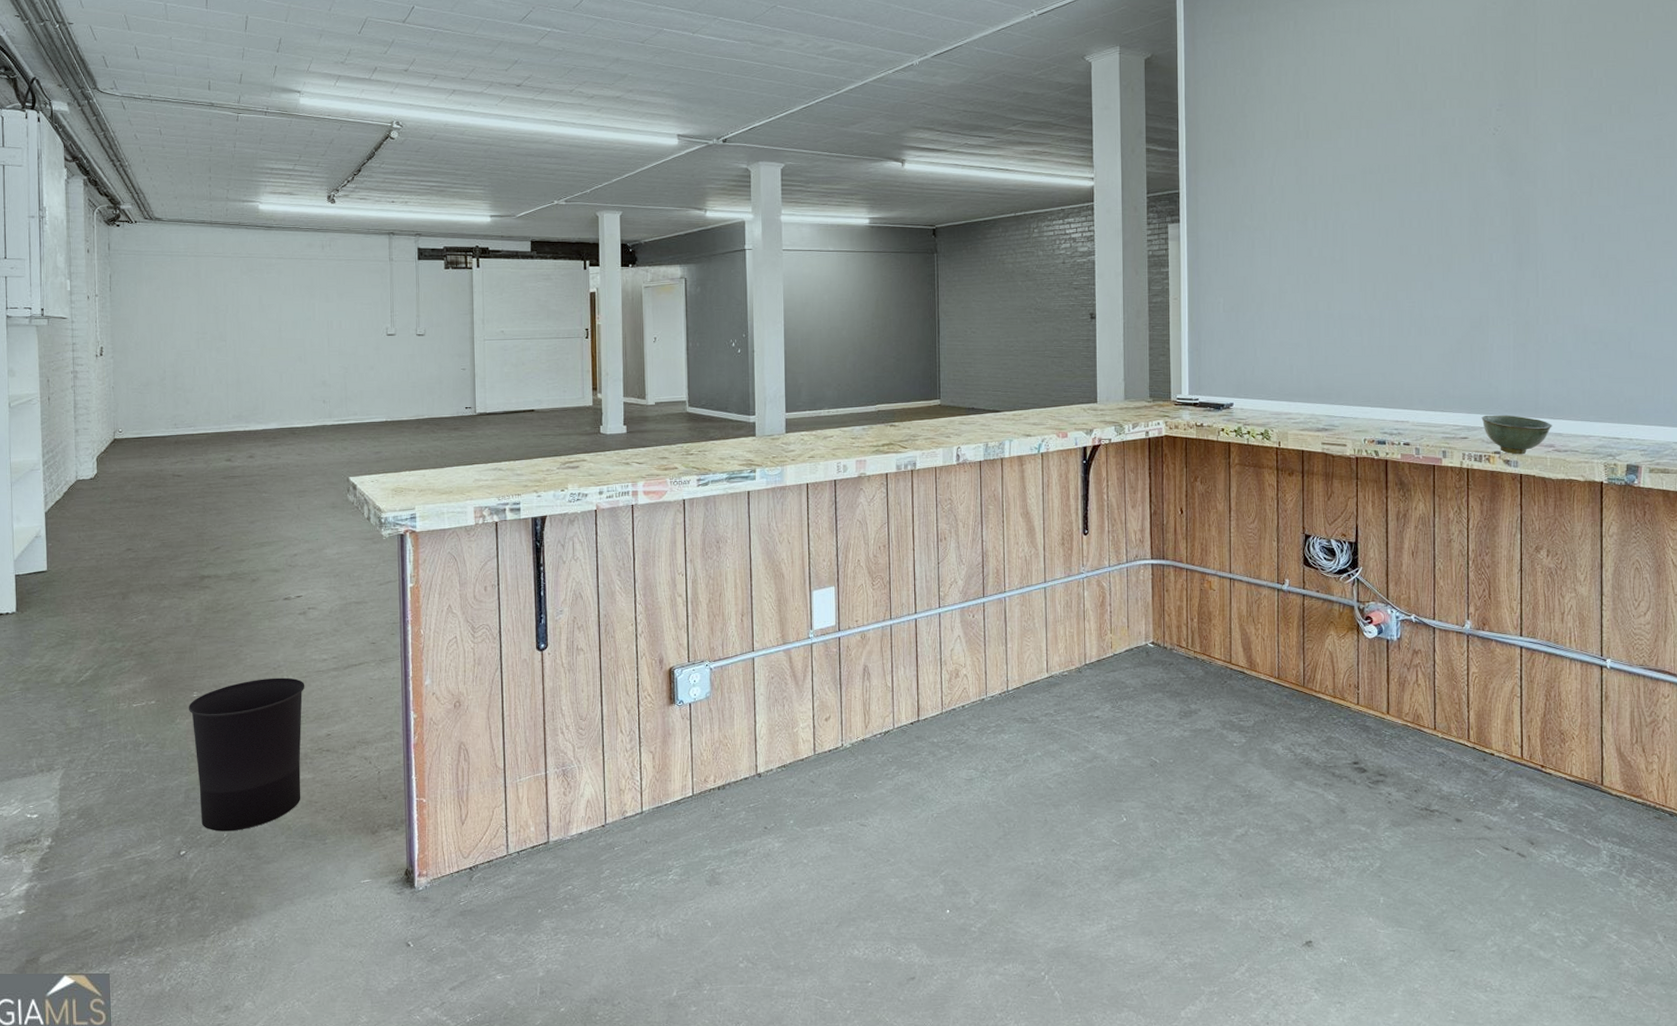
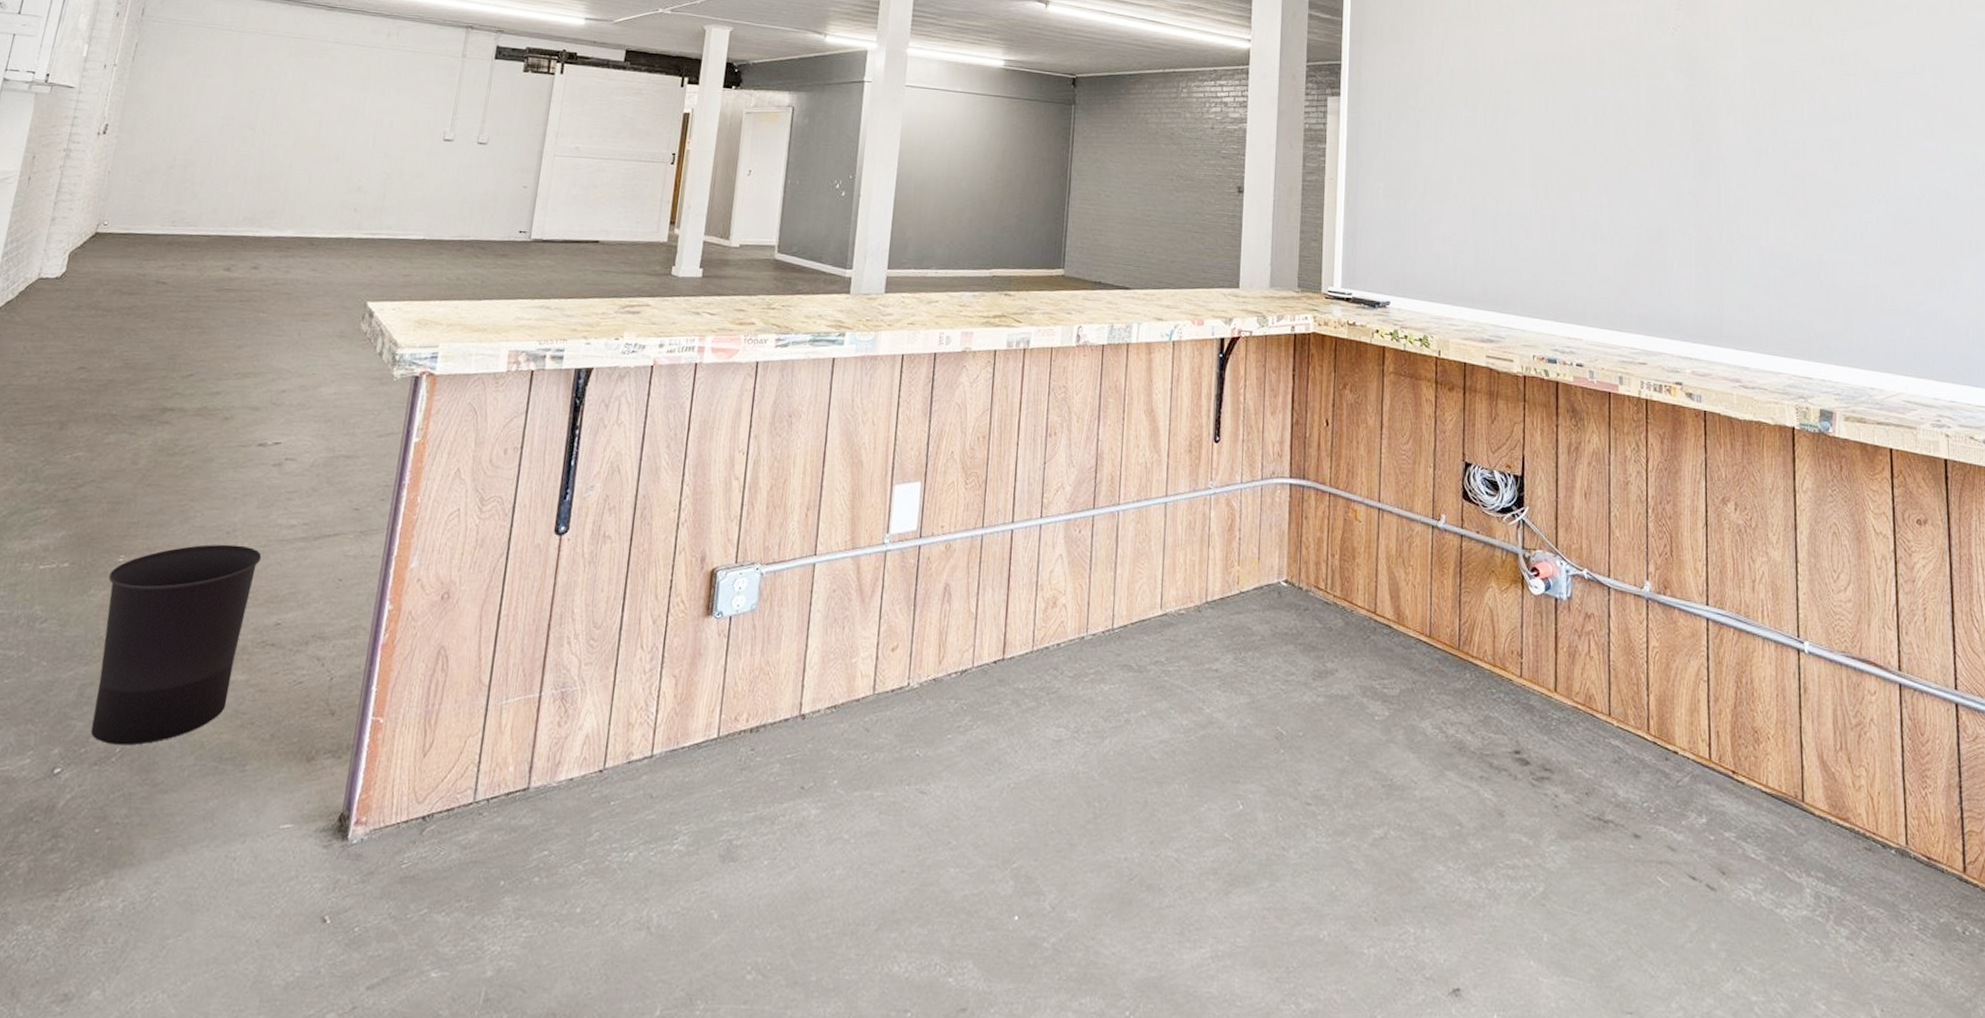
bowl: present [1481,414,1552,455] -> none [1661,339,1738,388]

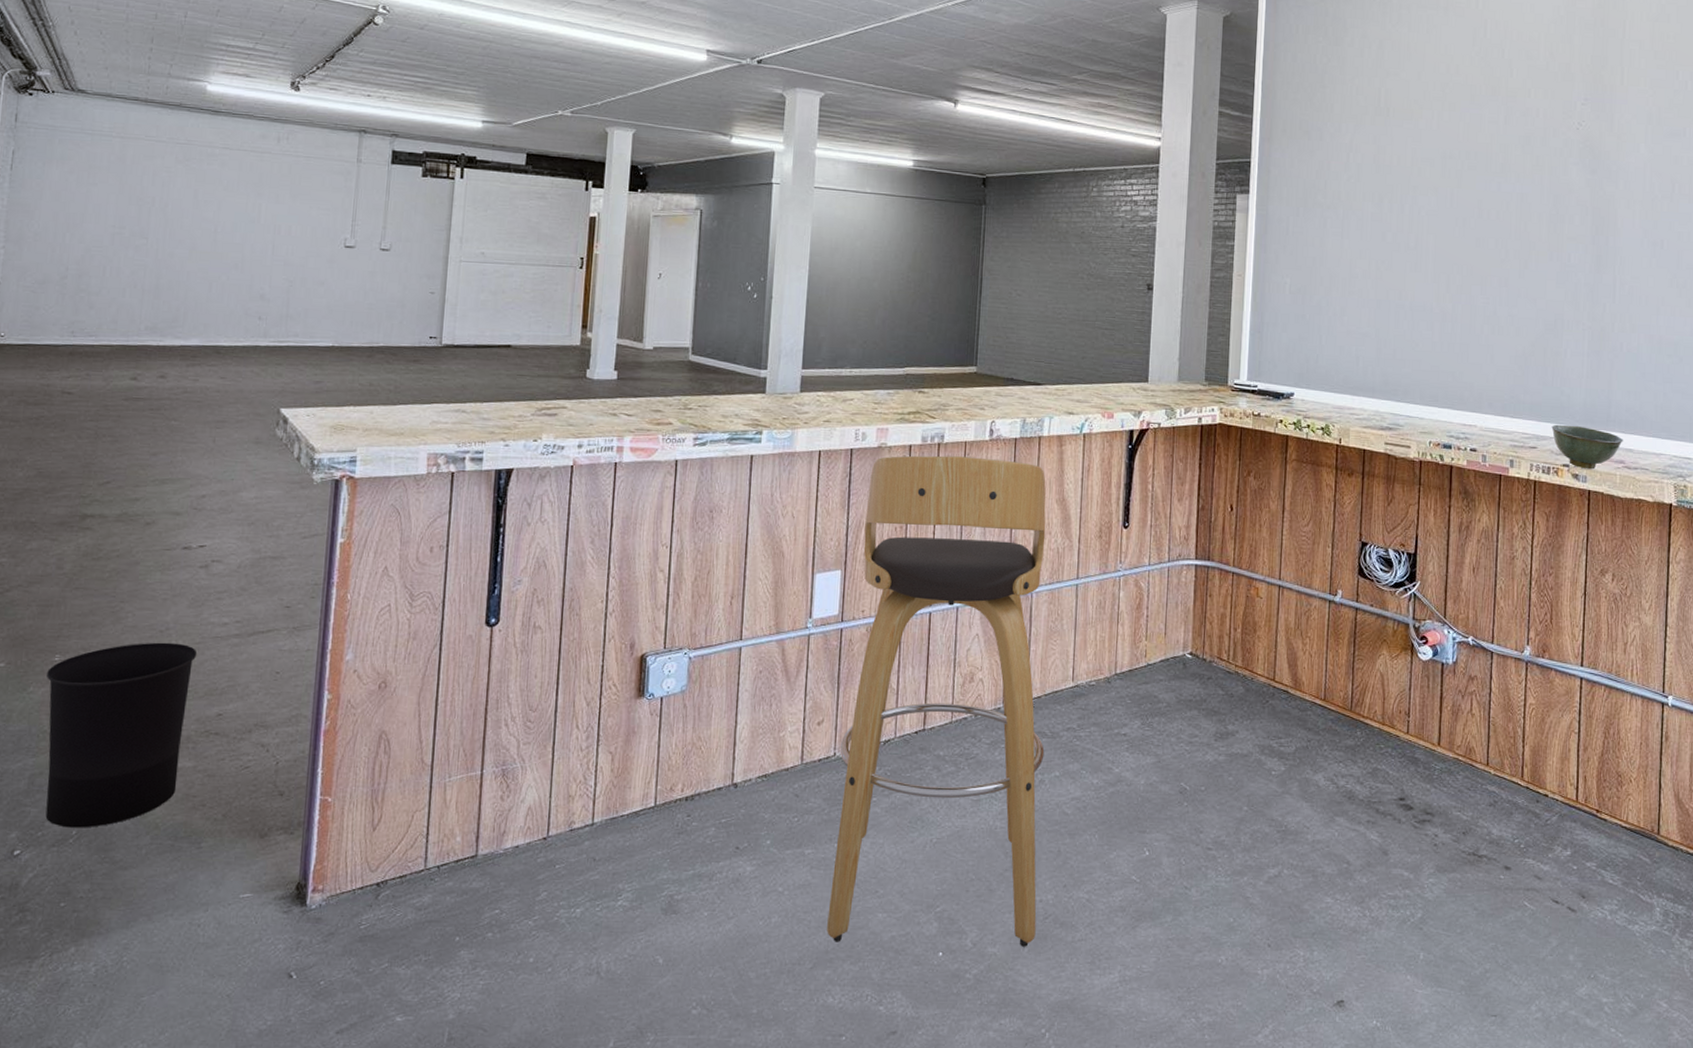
bar stool: none [894,361,1134,913] -> present [827,455,1046,947]
bowl: none [1661,339,1738,388] -> present [1551,424,1623,470]

